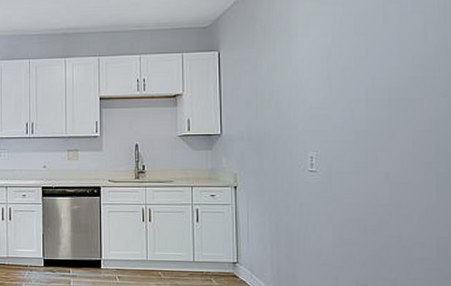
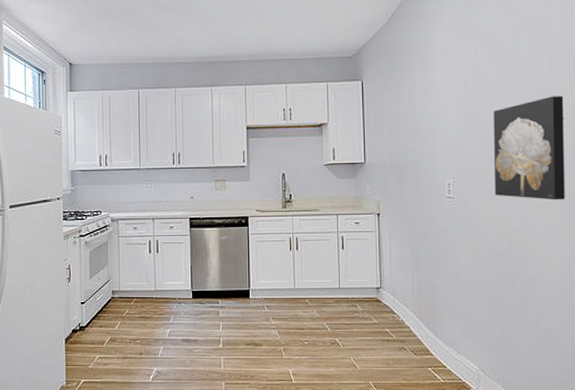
wall art: none [360,66,442,176] -> present [493,96,565,200]

